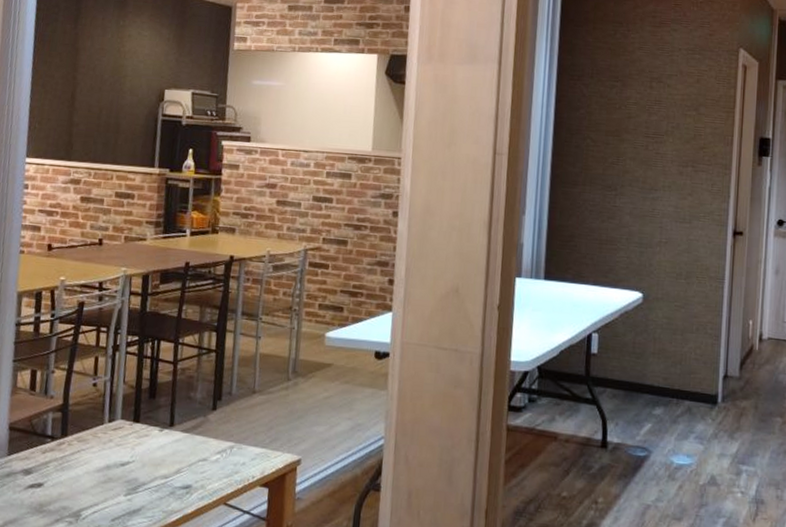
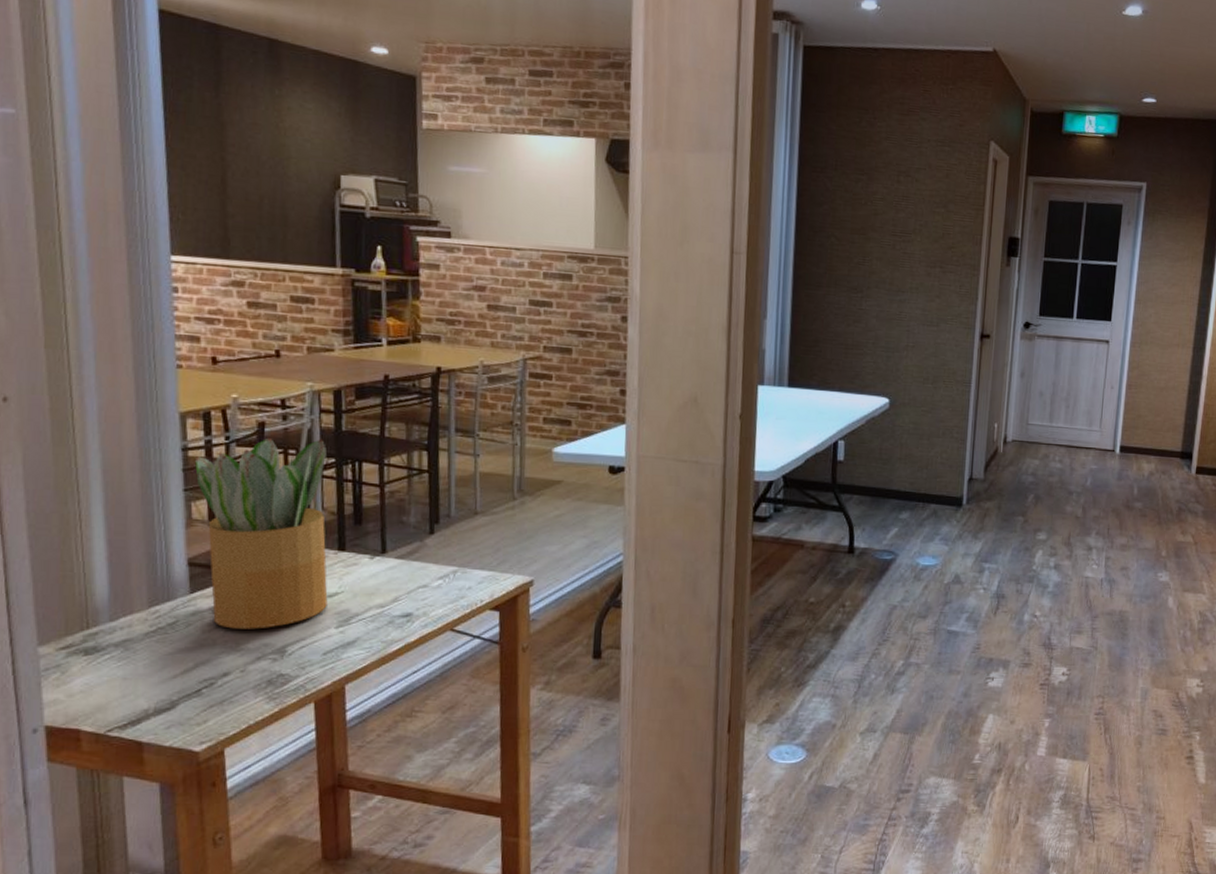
potted plant: none [24,316,132,493] -> present [195,437,328,629]

